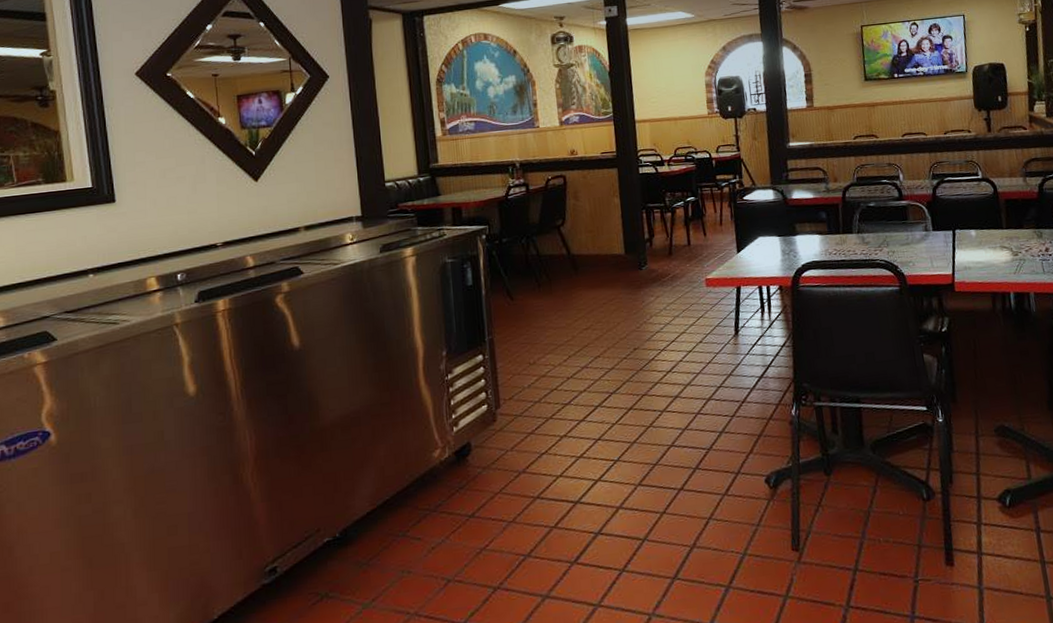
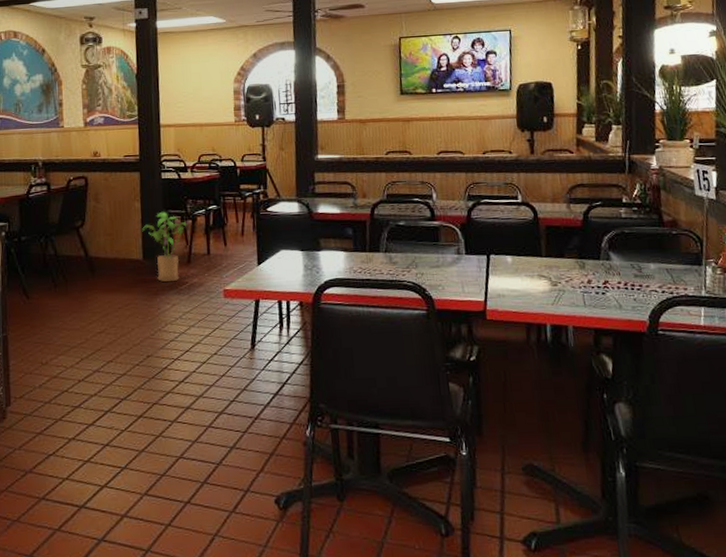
house plant: none [622,206,667,275] -> present [142,212,187,283]

